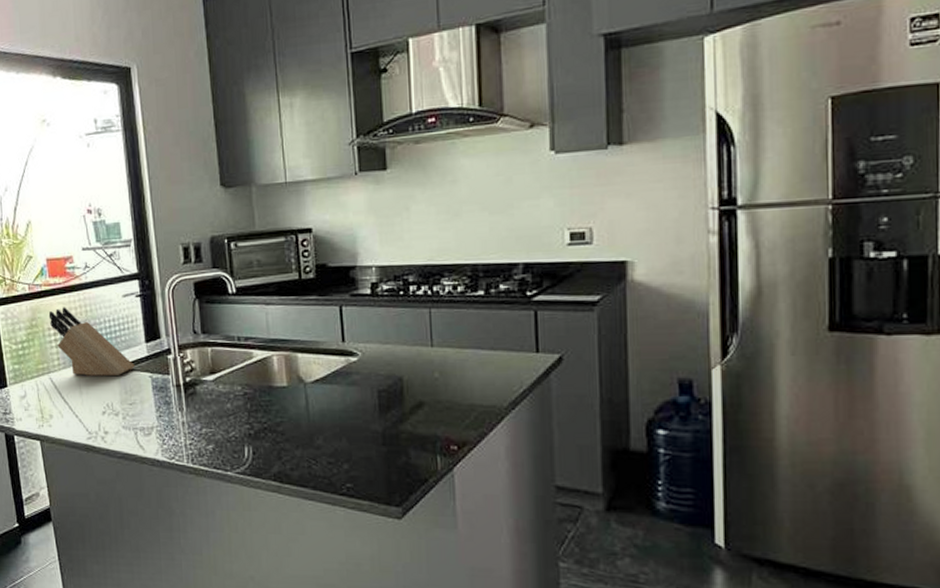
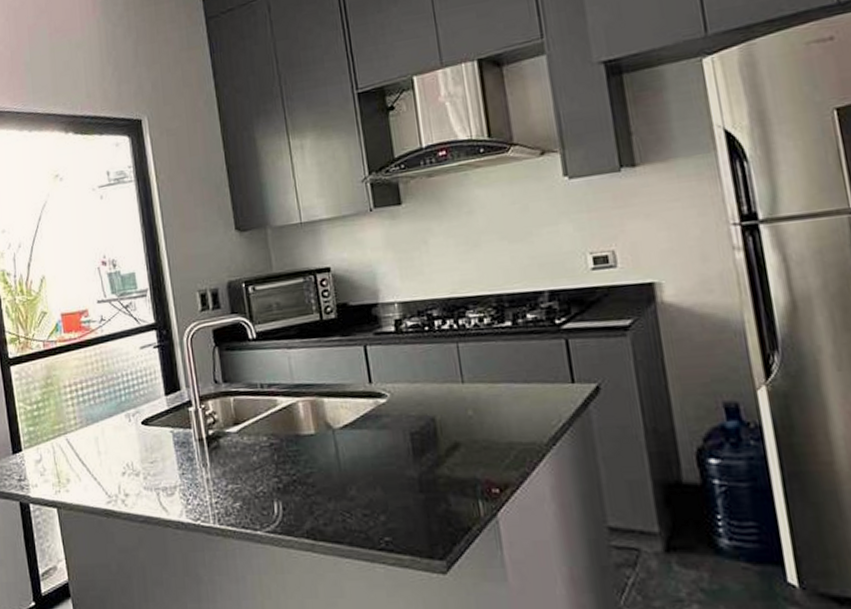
knife block: present [48,307,135,376] -> none [64,362,155,435]

